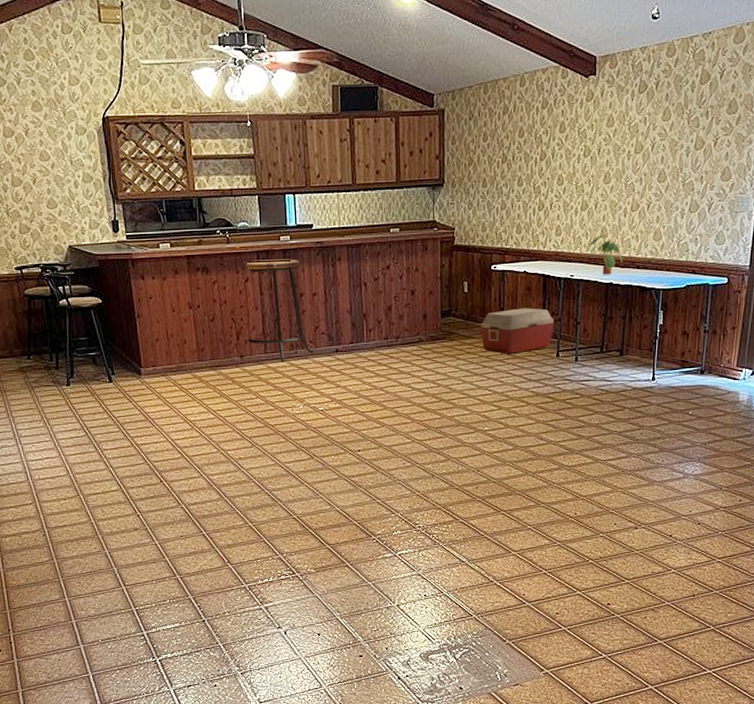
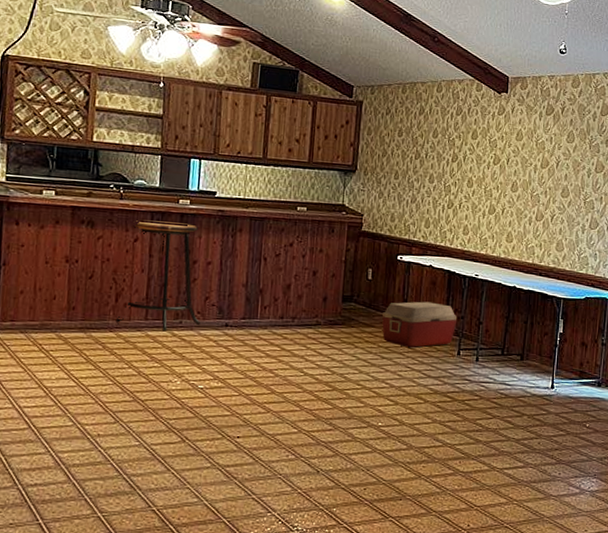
plant: present [588,234,623,275] -> none [493,238,527,279]

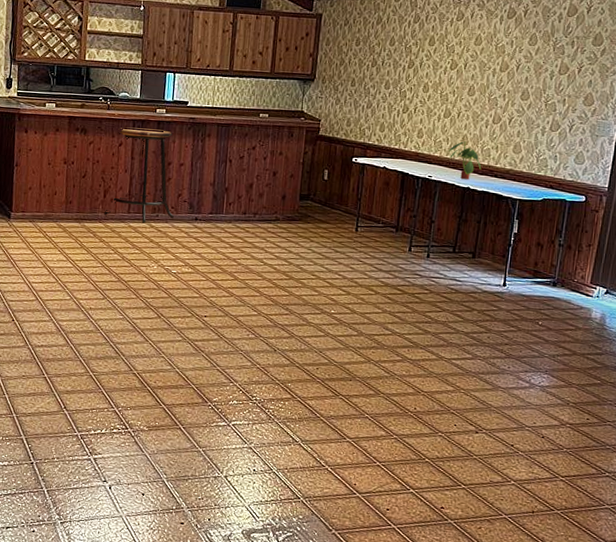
cooler: present [382,301,457,348] -> none [336,200,409,243]
plant: none [493,238,527,279] -> present [448,141,482,180]

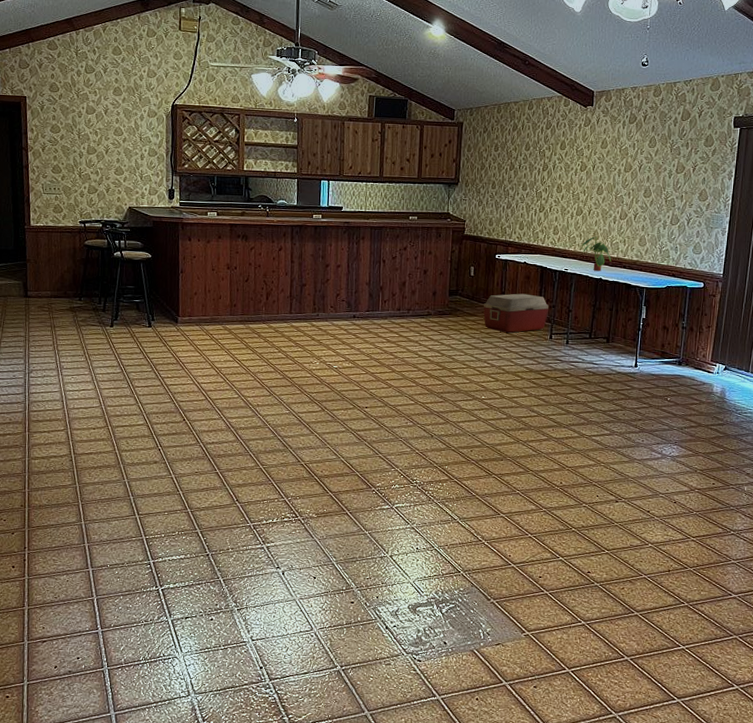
bar stool: present [104,127,174,224] -> none [267,233,333,323]
cooler: none [336,200,409,243] -> present [483,293,548,333]

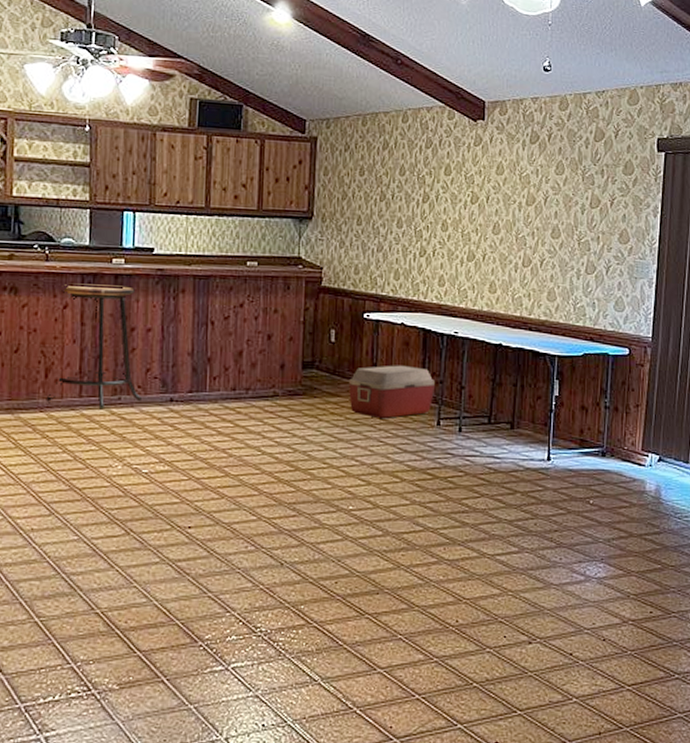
bar stool: none [267,233,333,323] -> present [46,283,142,410]
plant: present [581,236,612,272] -> none [474,289,514,335]

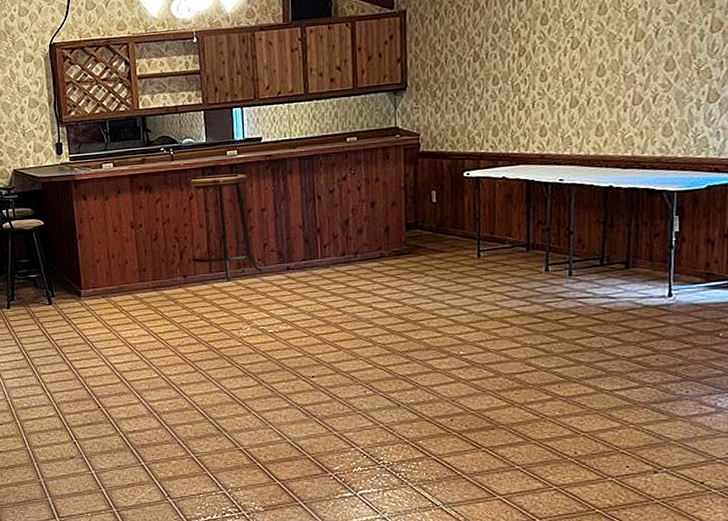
cooler: present [349,365,434,418] -> none [453,217,541,269]

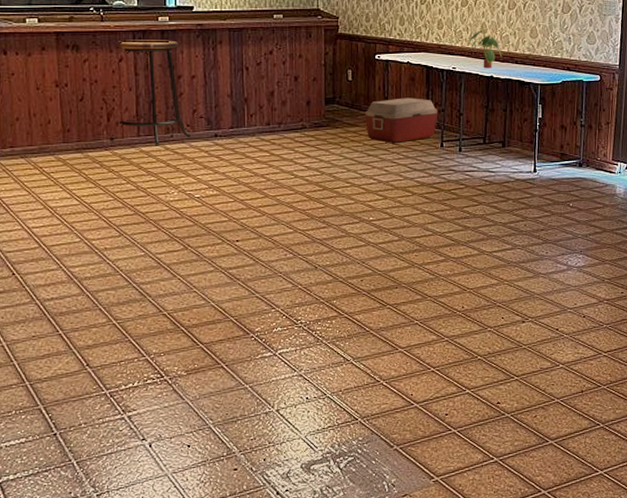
cooler: none [453,217,541,269] -> present [365,98,437,143]
plant: none [580,132,625,178] -> present [469,29,502,69]

